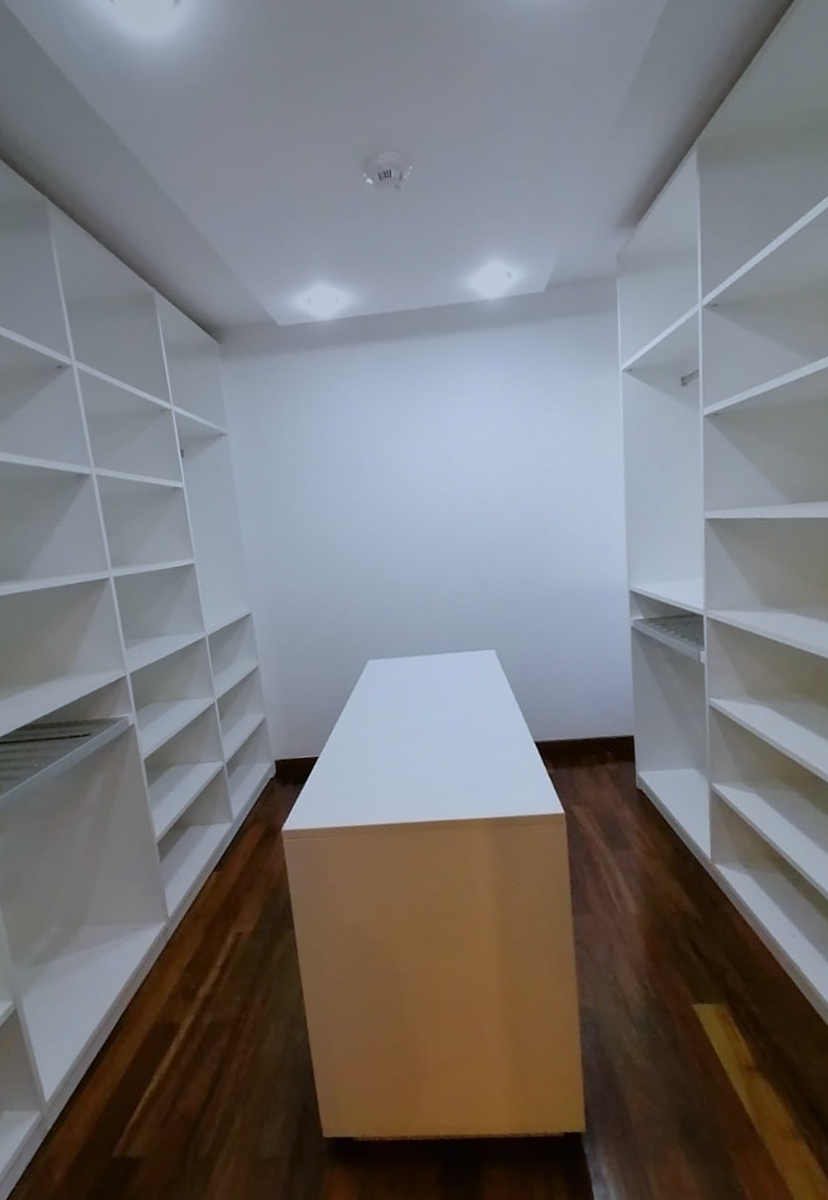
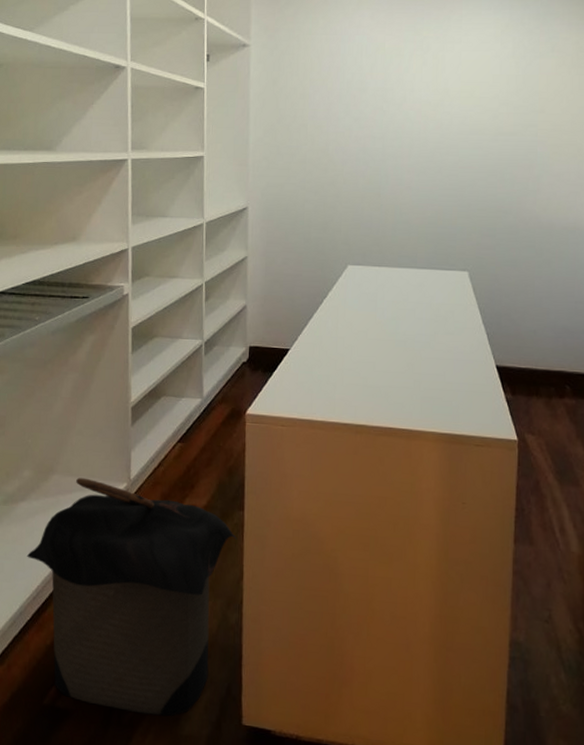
laundry hamper: none [68,923,292,1147] -> present [26,477,238,717]

